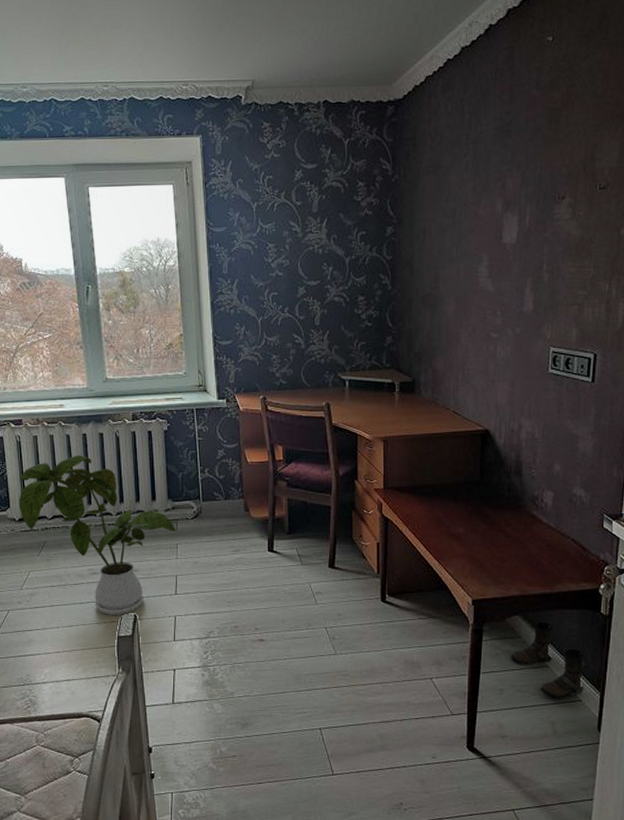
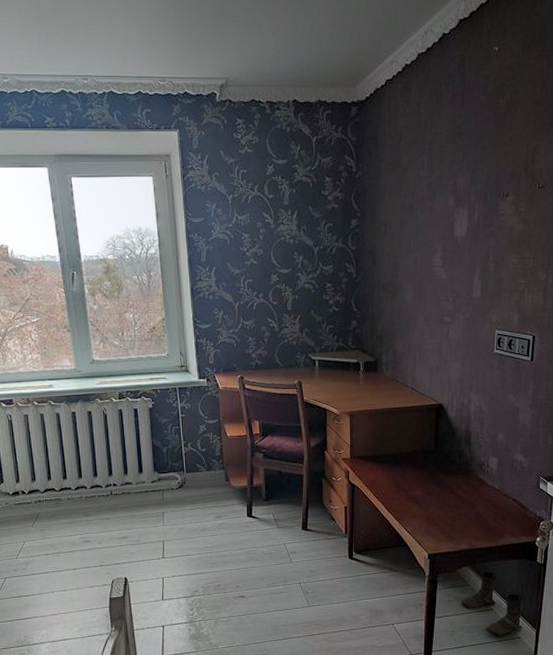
house plant: present [19,455,178,615] -> none [12,432,164,579]

